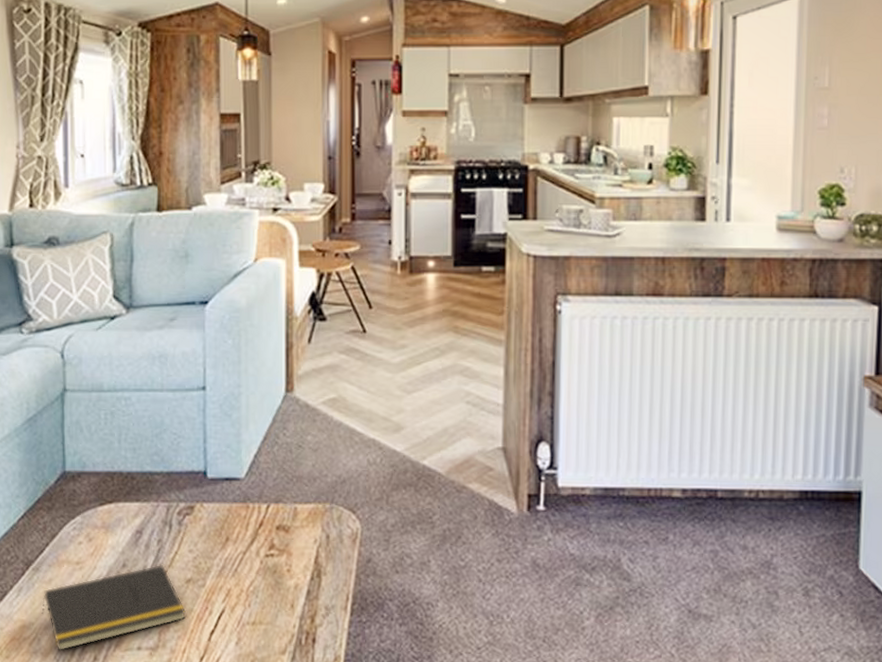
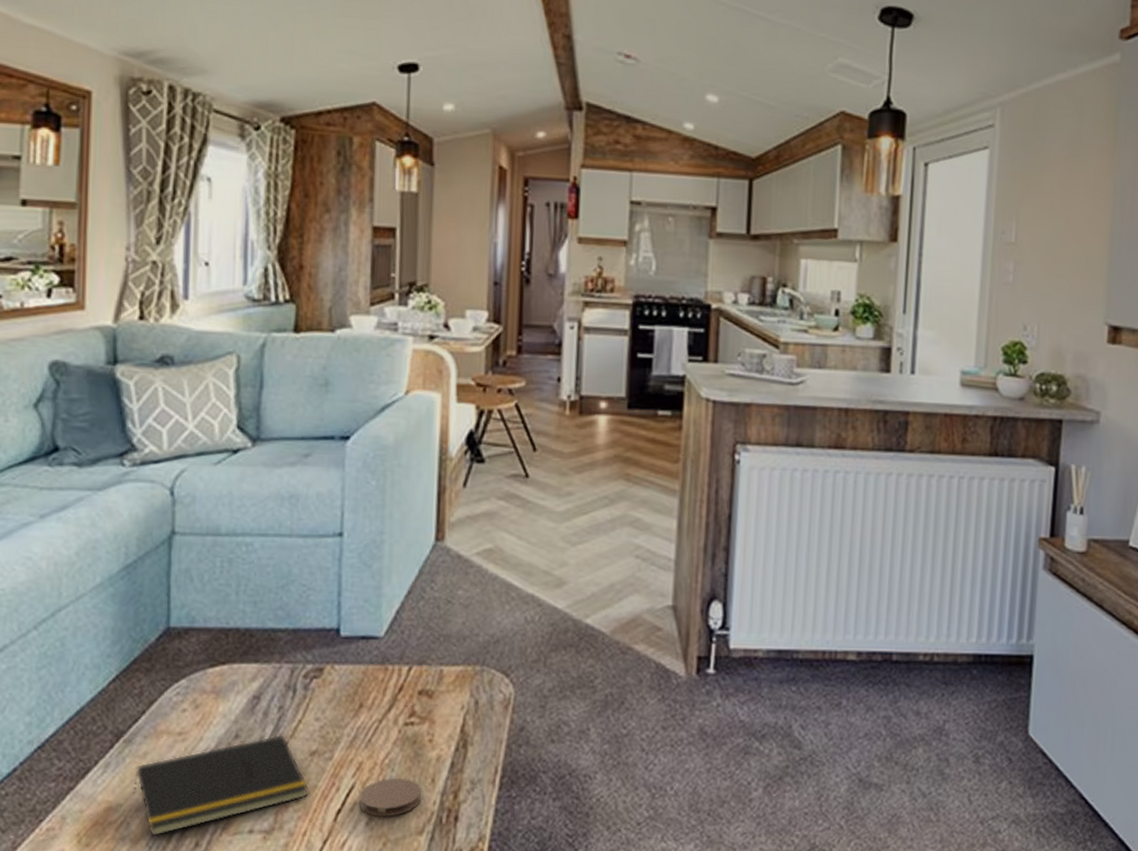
coaster: none [229,604,282,638] -> present [358,778,421,817]

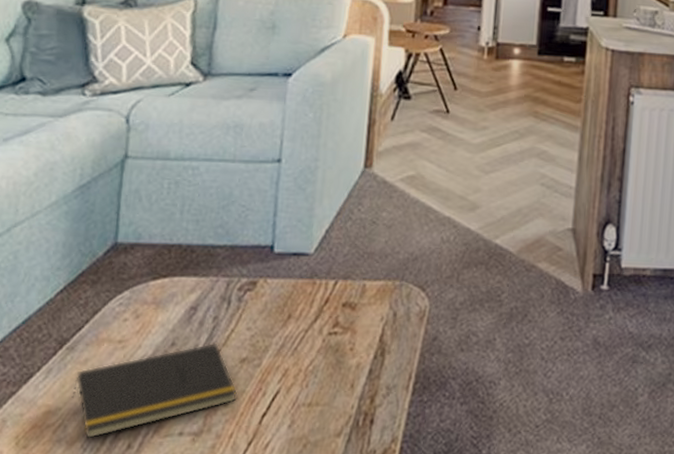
coaster: present [358,778,421,817] -> none [282,384,341,420]

